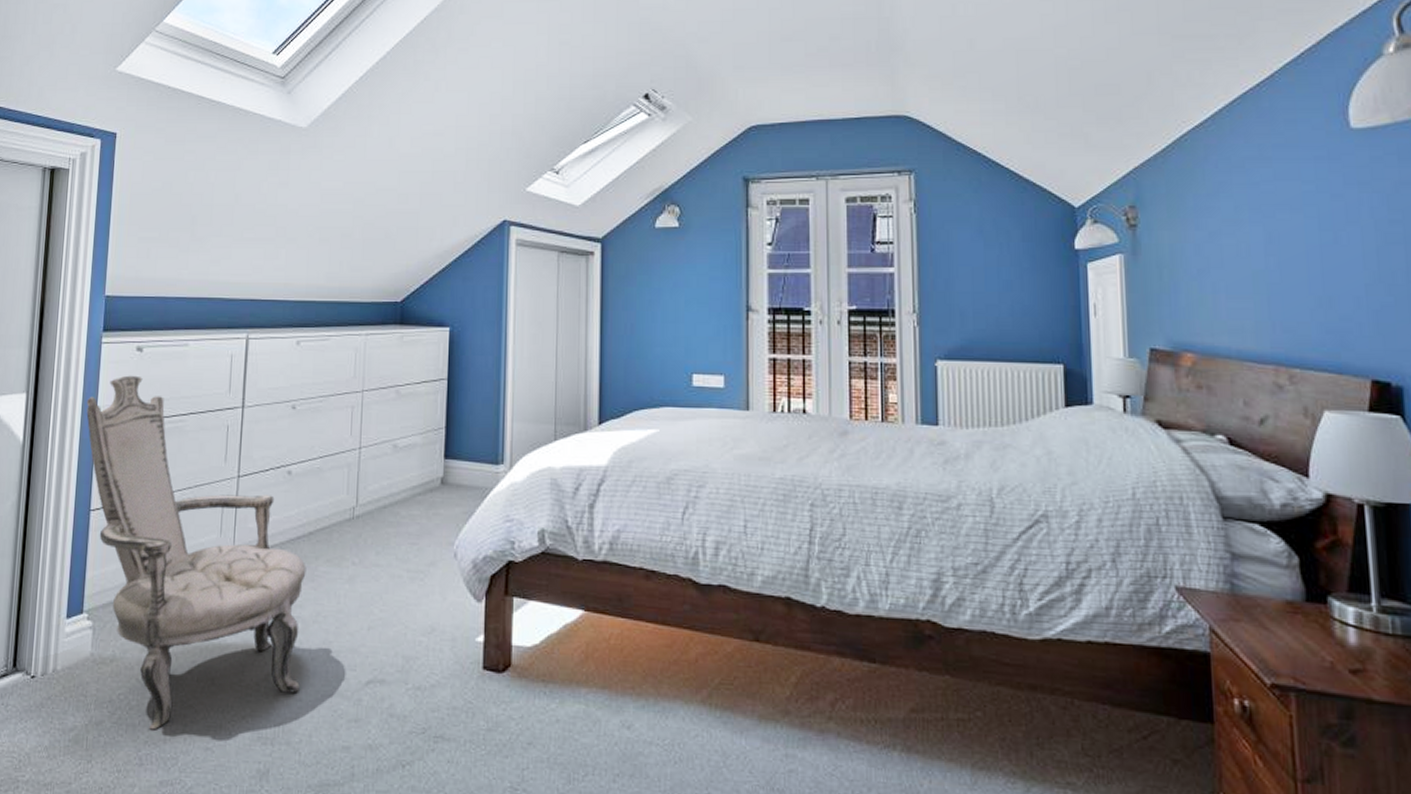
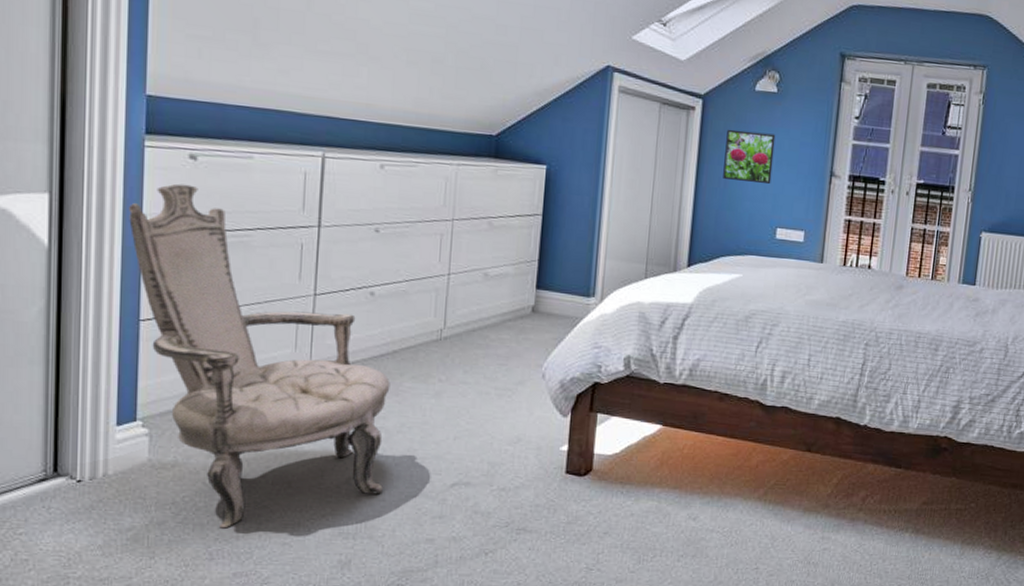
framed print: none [629,271,682,327] -> present [723,129,776,185]

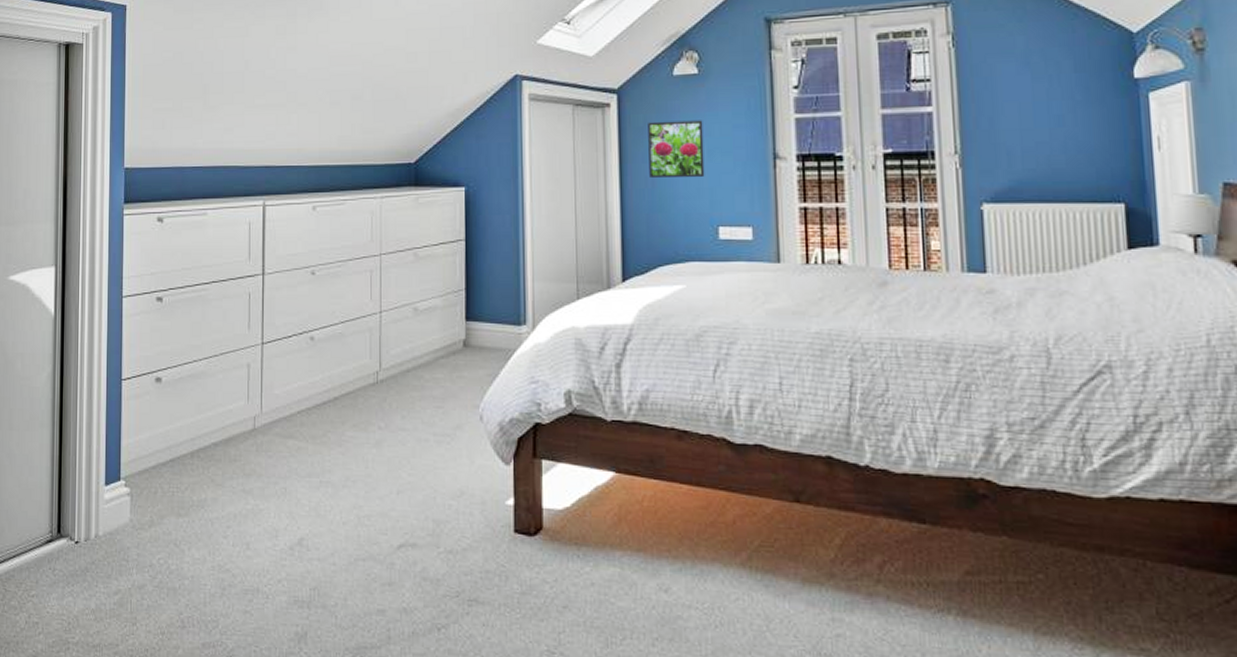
armchair: present [128,183,390,529] -> none [112,246,333,594]

